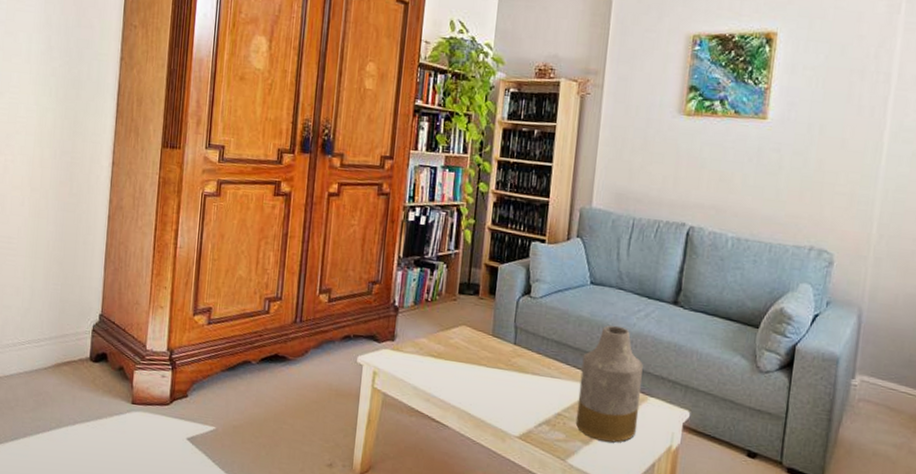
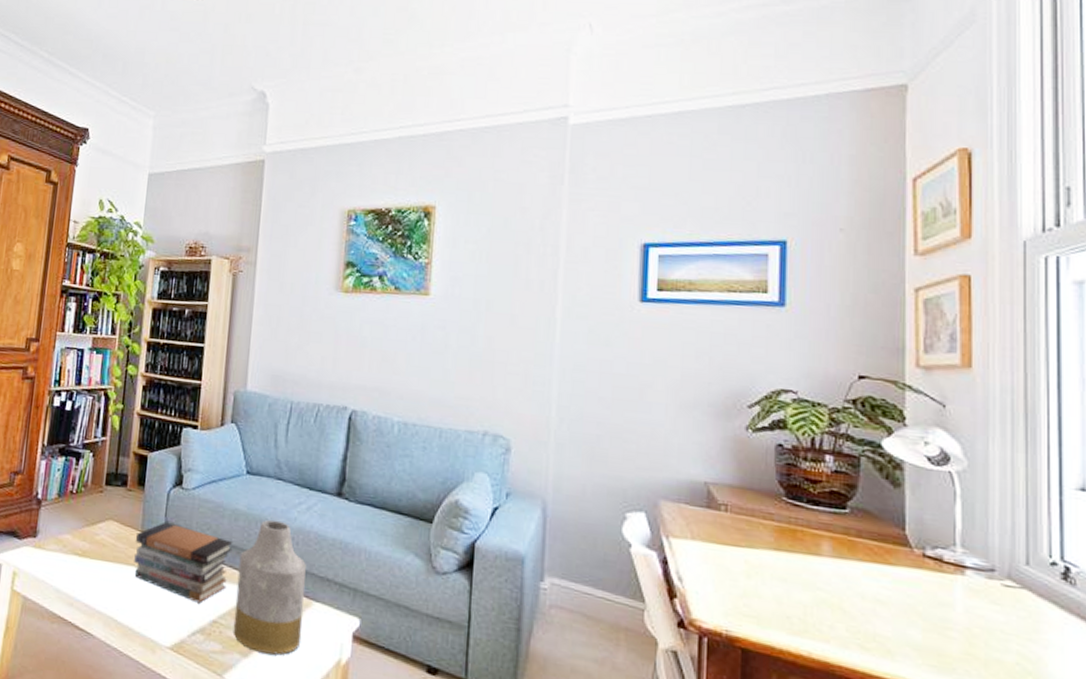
book stack: none [486,327,577,399] -> present [134,521,233,604]

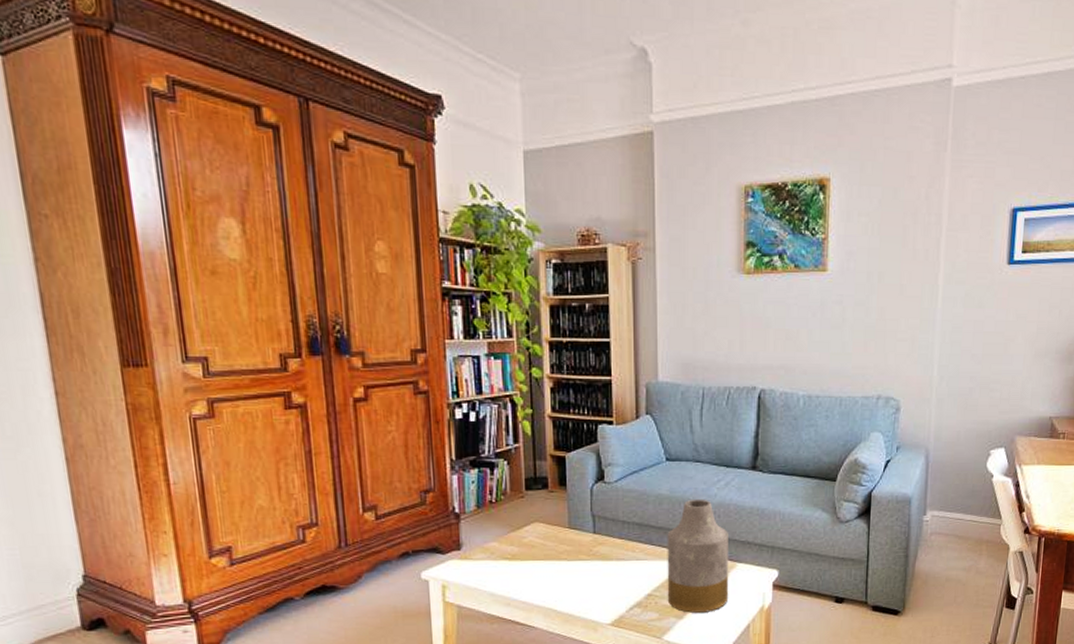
book stack: present [134,521,233,604] -> none [563,515,660,582]

